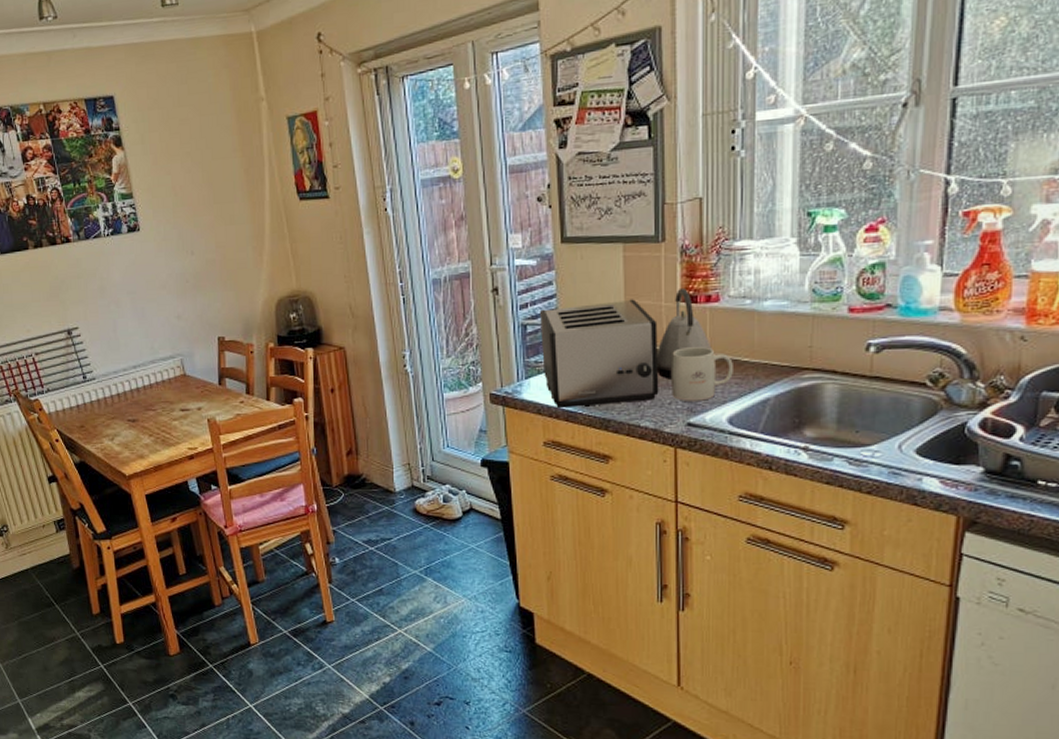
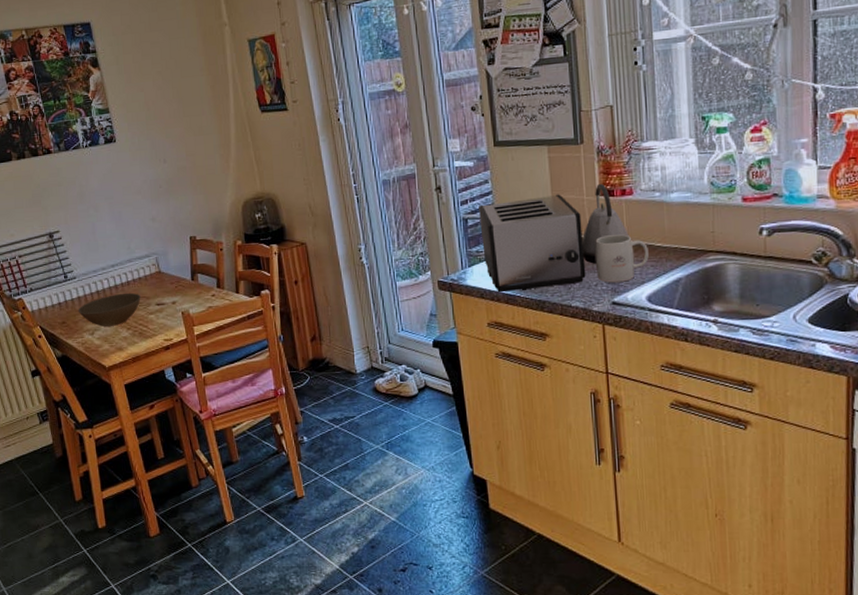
bowl: none [97,396,164,432] -> present [78,292,141,327]

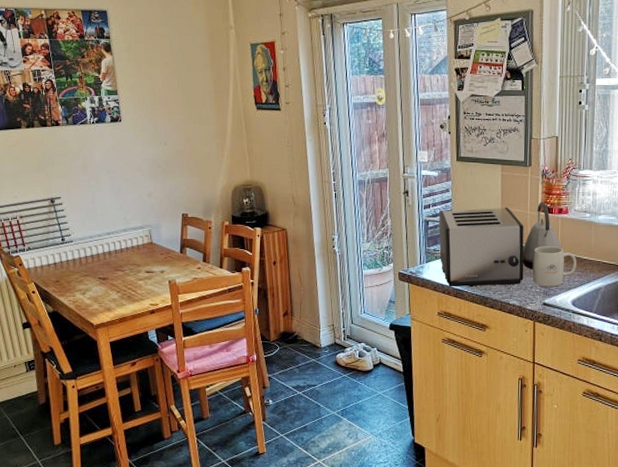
bowl: present [78,292,141,327] -> none [72,259,132,288]

